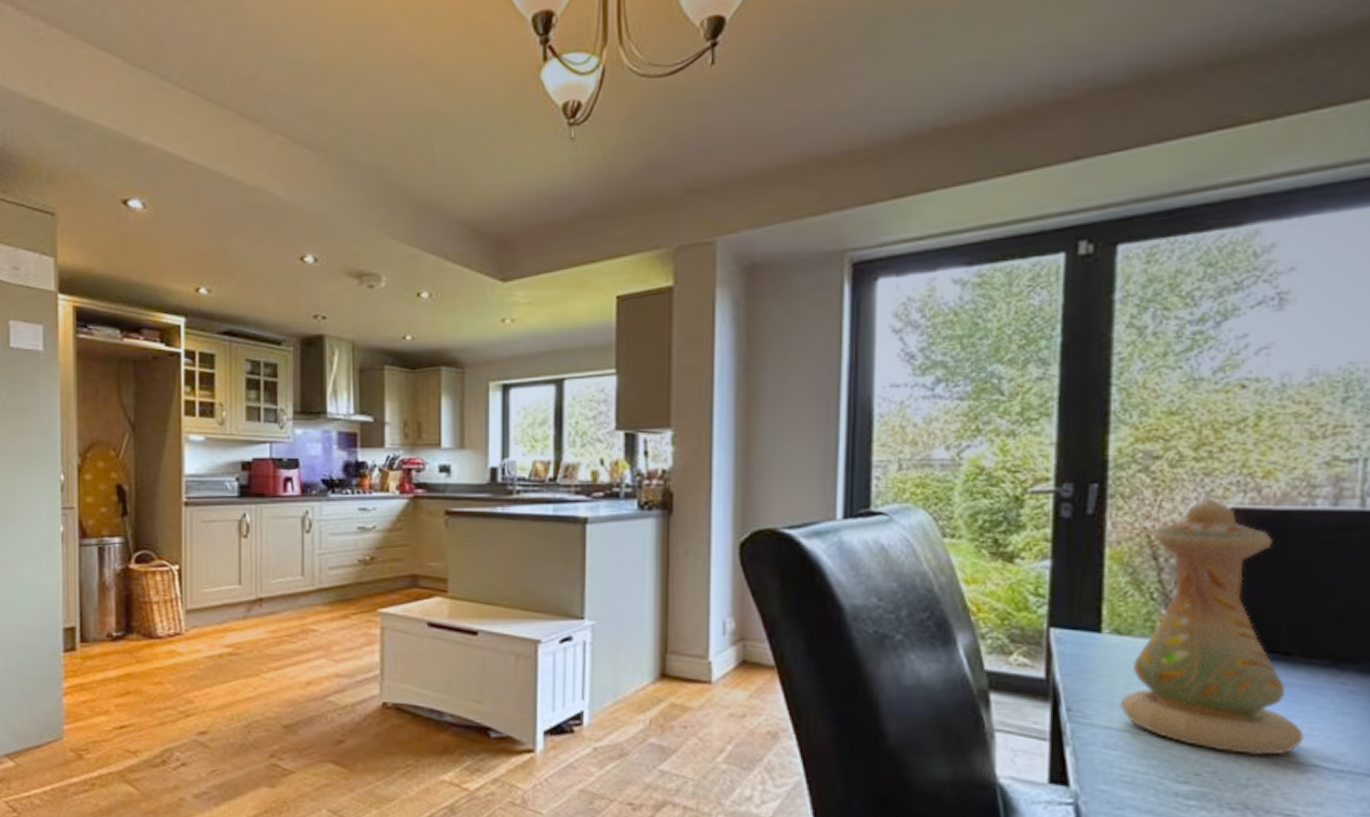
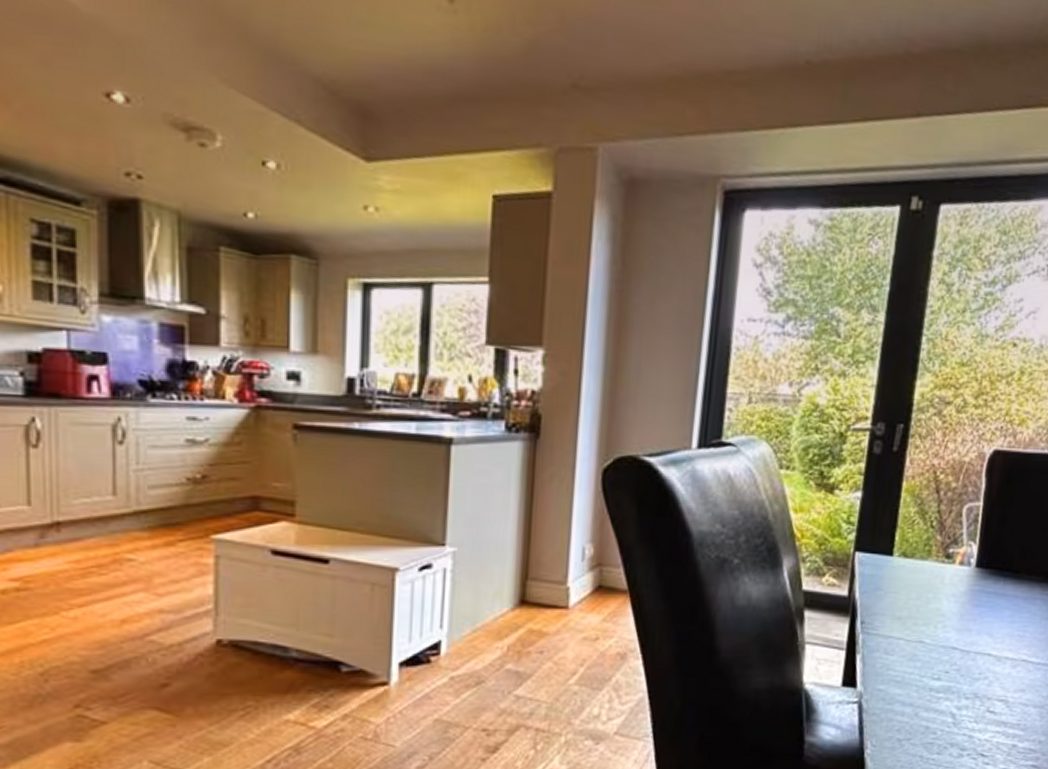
vase: present [1120,499,1304,756] -> none [900,441,1020,655]

